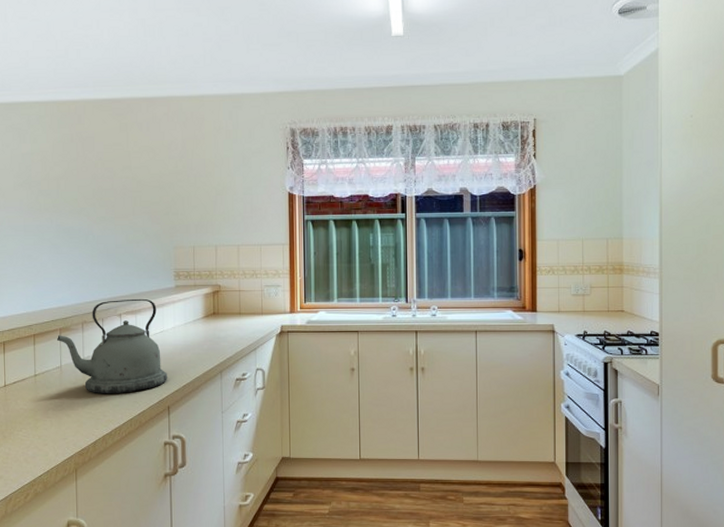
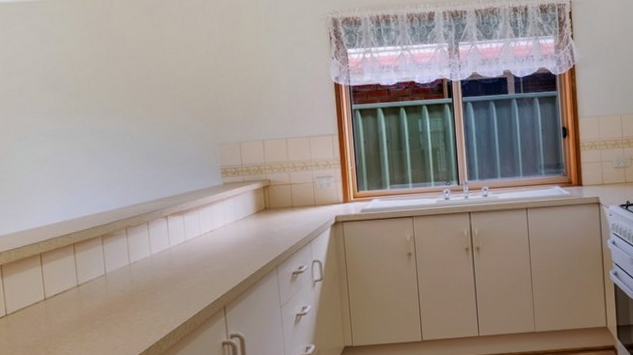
kettle: present [57,298,167,393] -> none [99,198,221,299]

